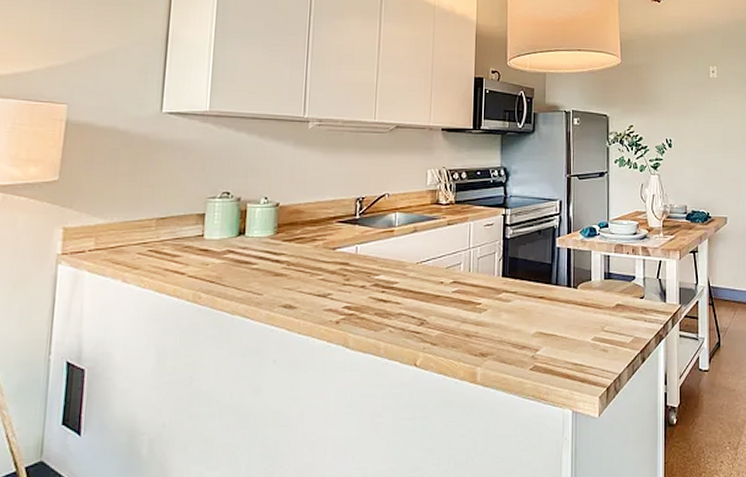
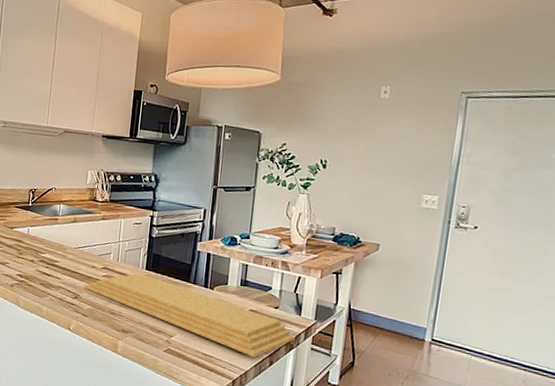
cutting board: none [430,282,663,357] -> present [84,273,295,358]

